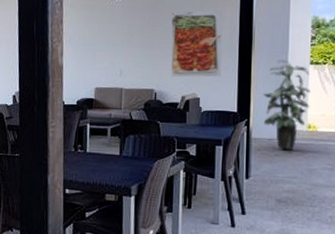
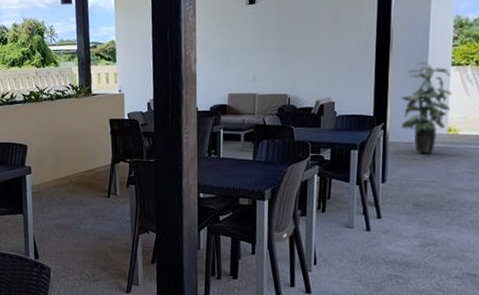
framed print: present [170,9,223,77] -> none [304,12,359,82]

